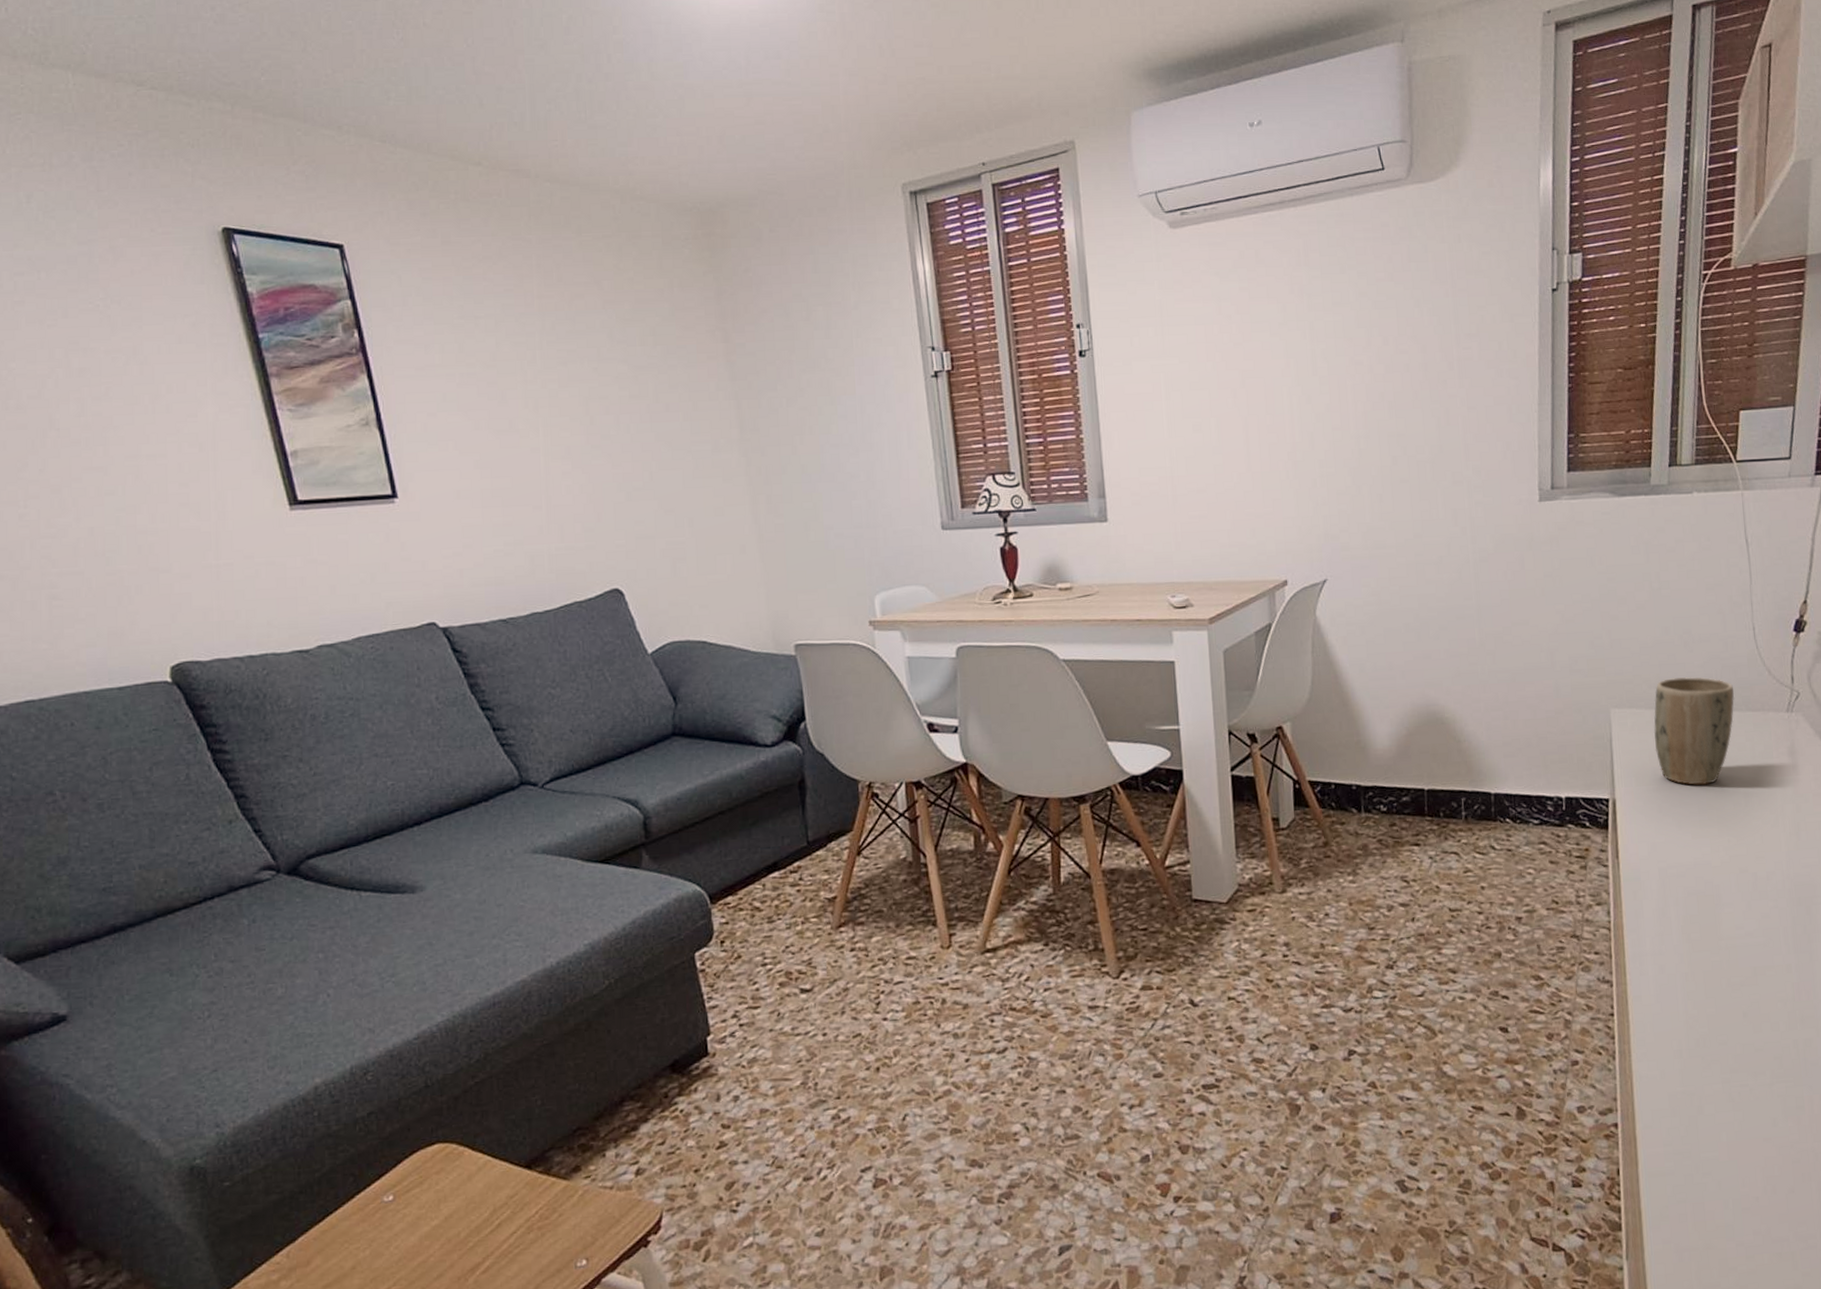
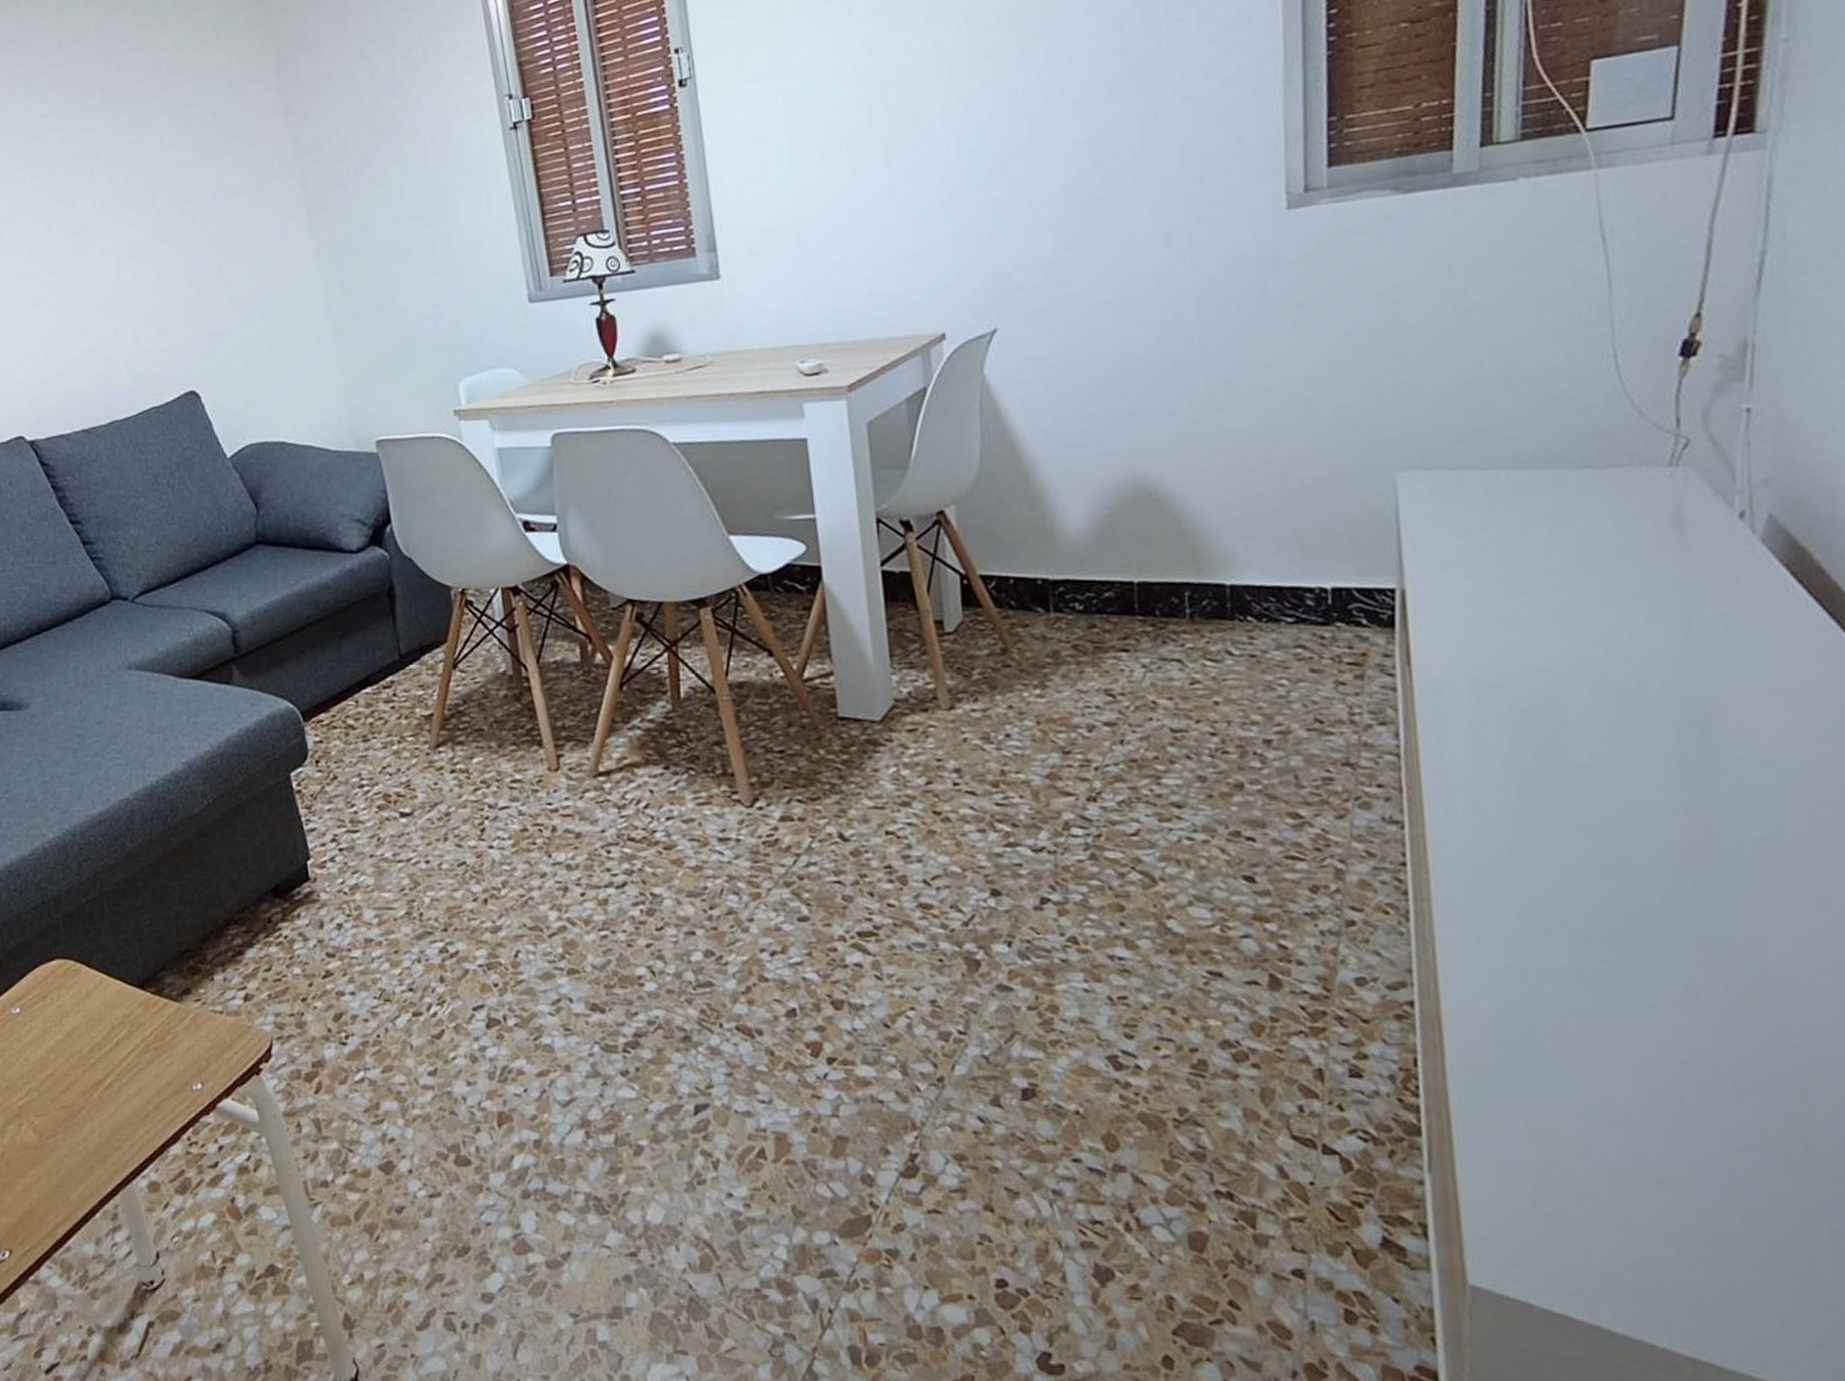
plant pot: present [1653,677,1735,786] -> none [1460,425,1586,569]

